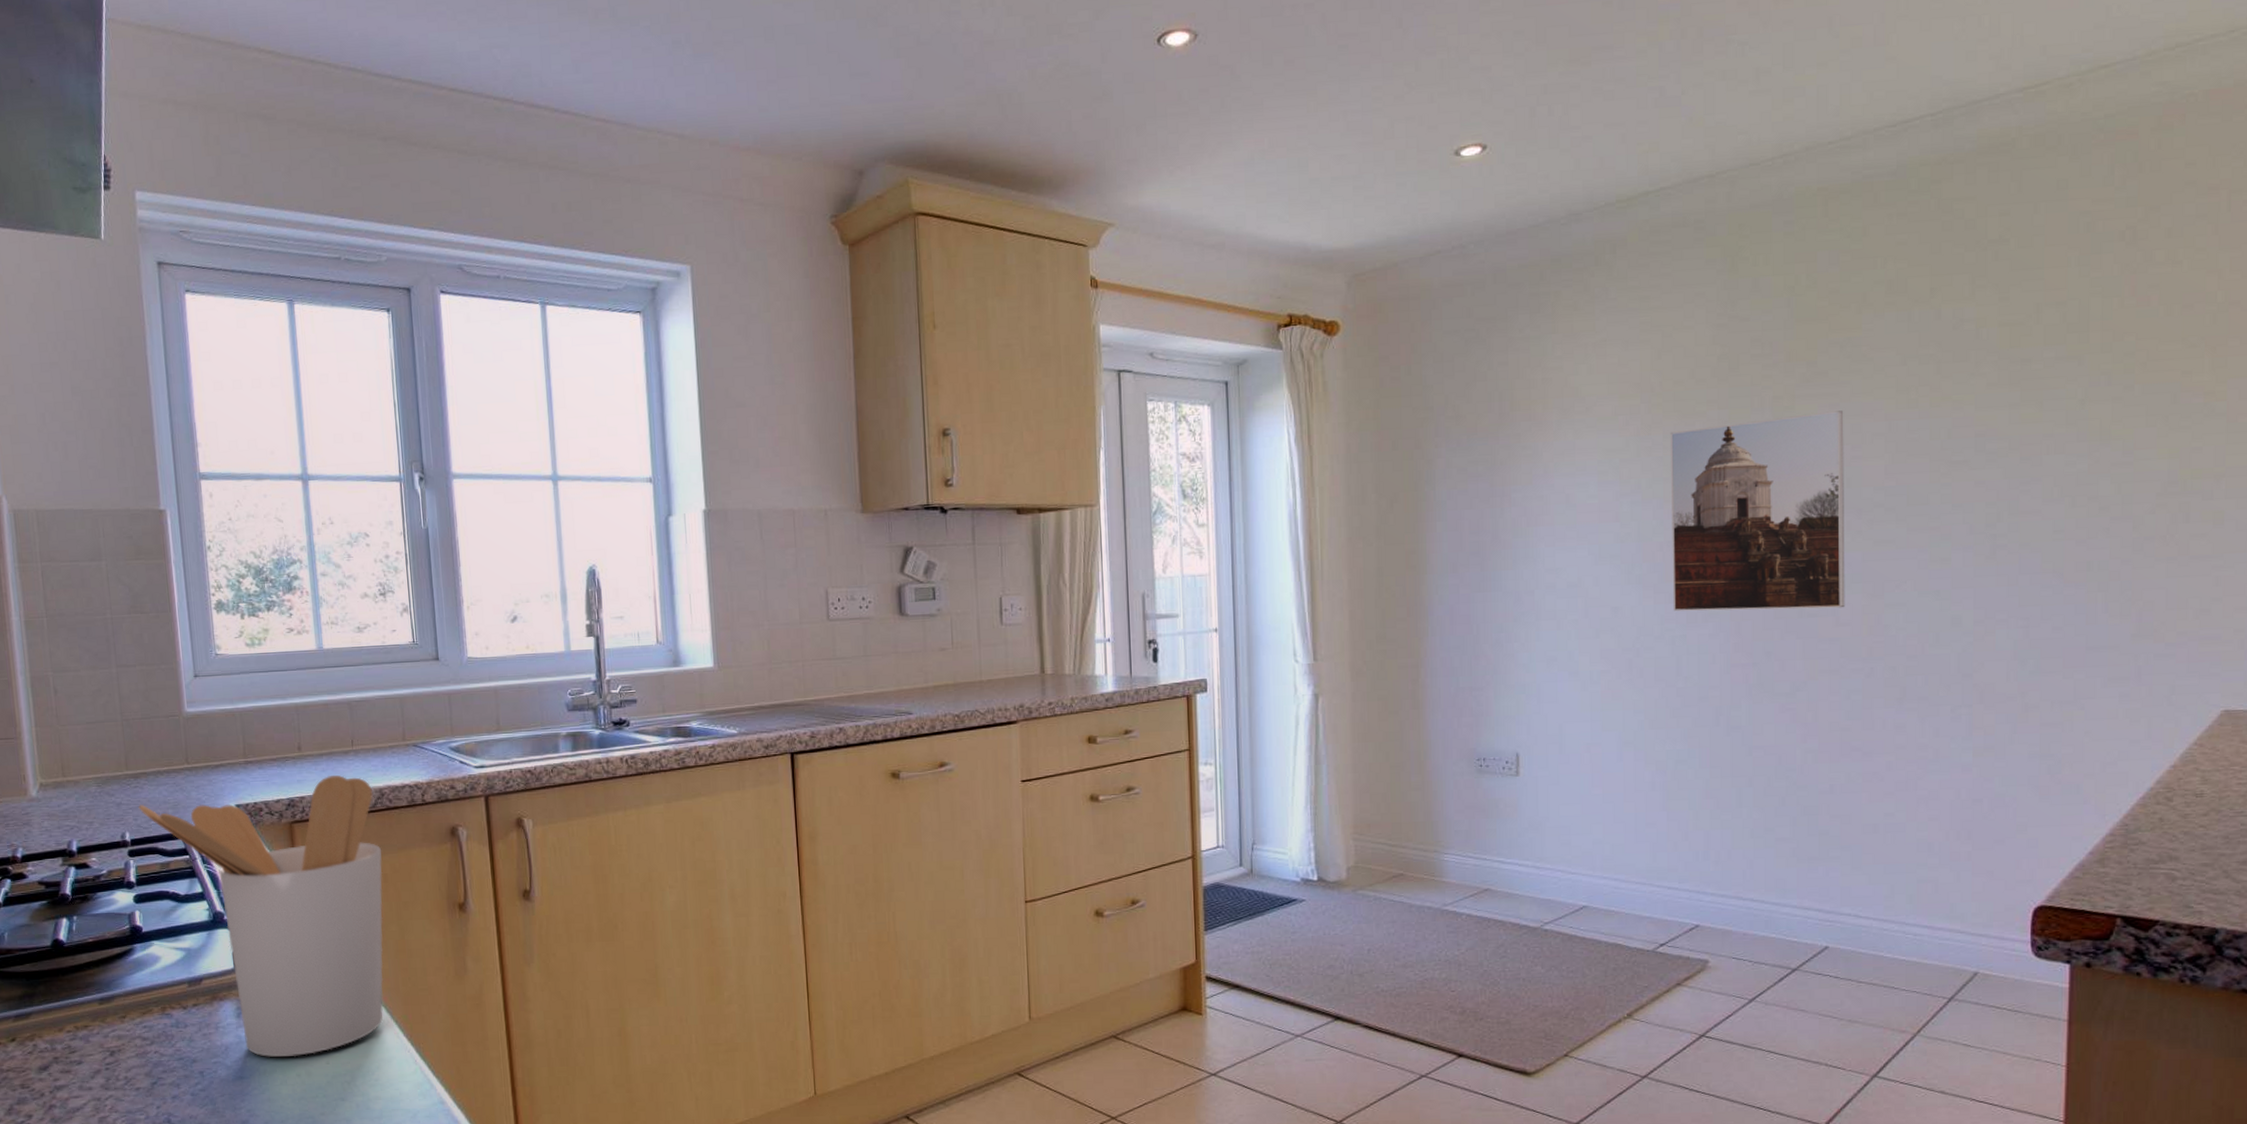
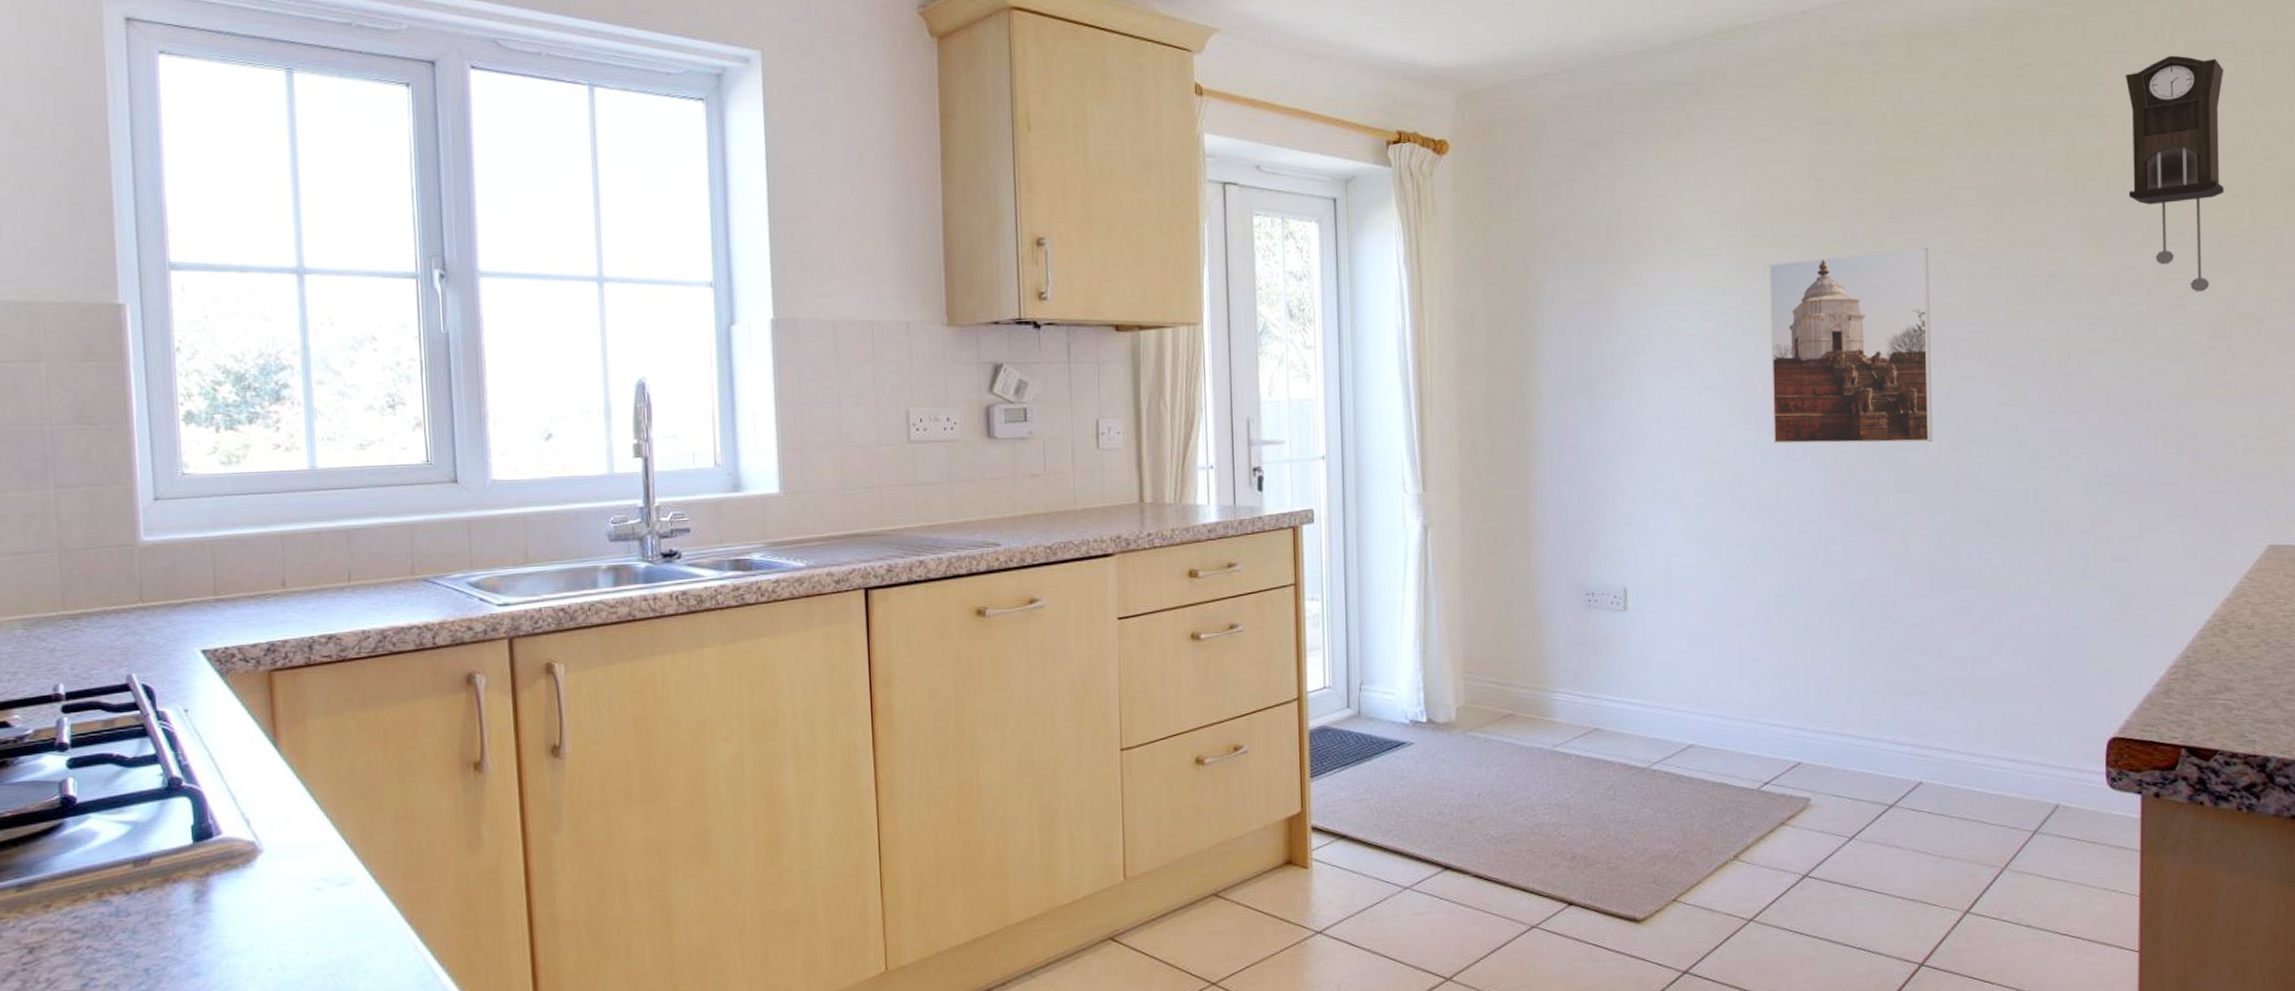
utensil holder: present [138,774,384,1057] -> none [77,614,382,949]
pendulum clock: none [2068,199,2184,448] -> present [2125,55,2224,292]

